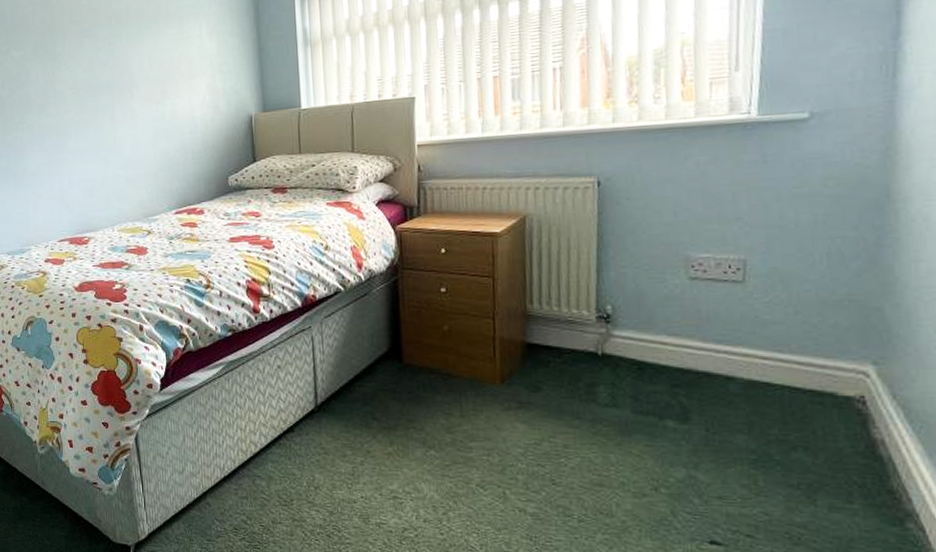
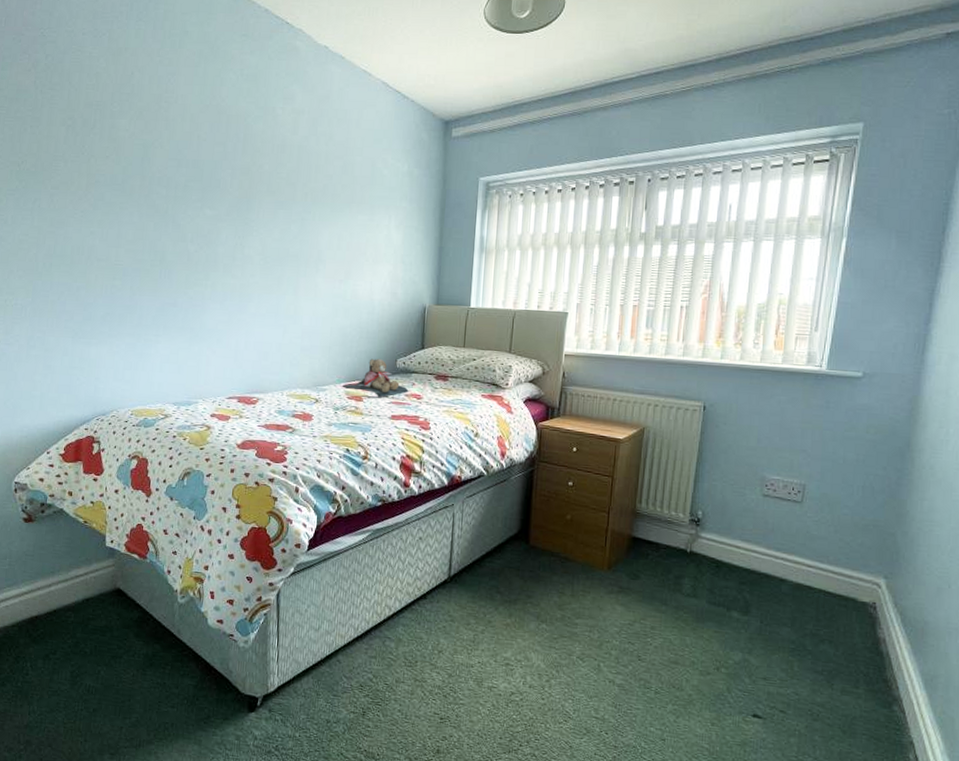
teddy bear: none [174,179,246,221] -> present [343,358,409,398]

